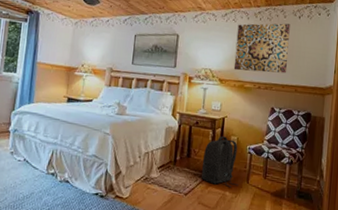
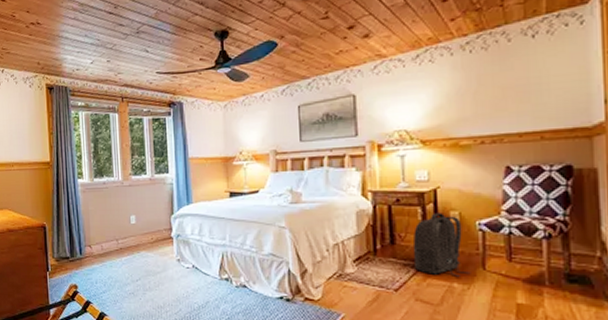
wall art: present [233,23,290,74] -> none [437,49,524,126]

